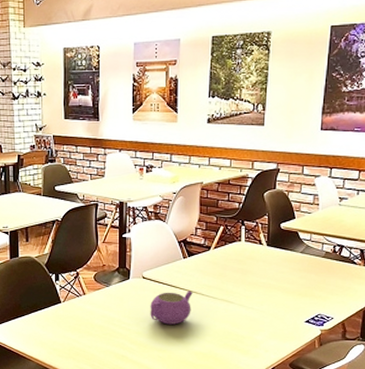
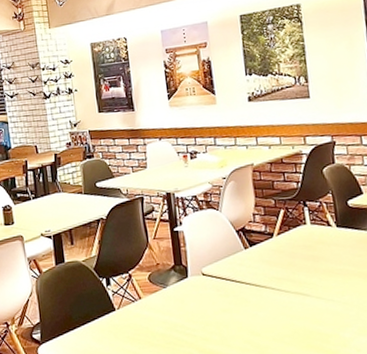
teapot: present [150,291,193,325] -> none [214,285,263,327]

